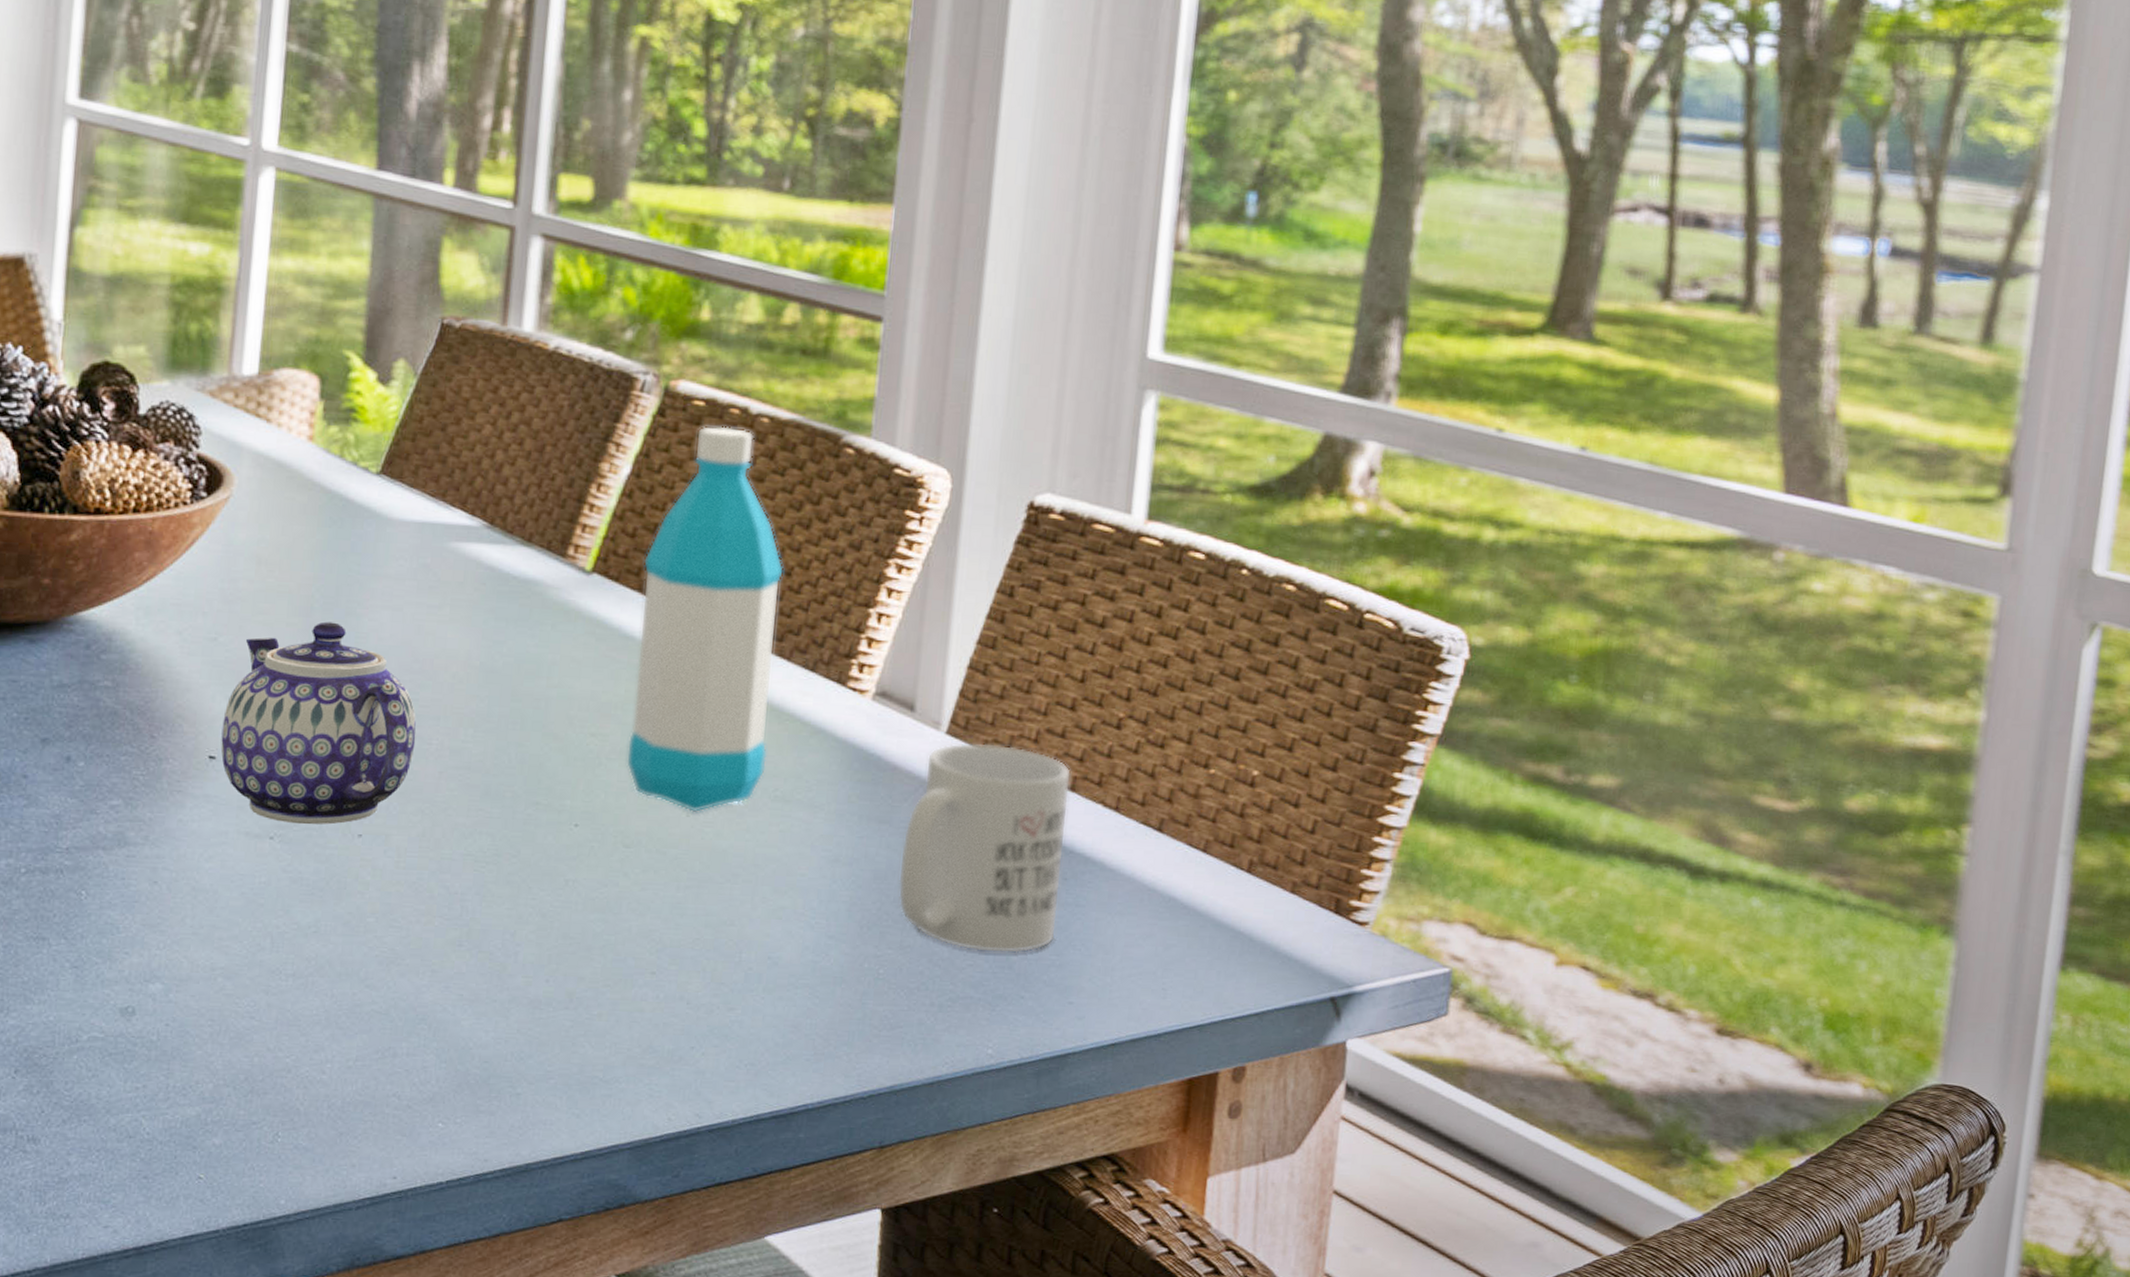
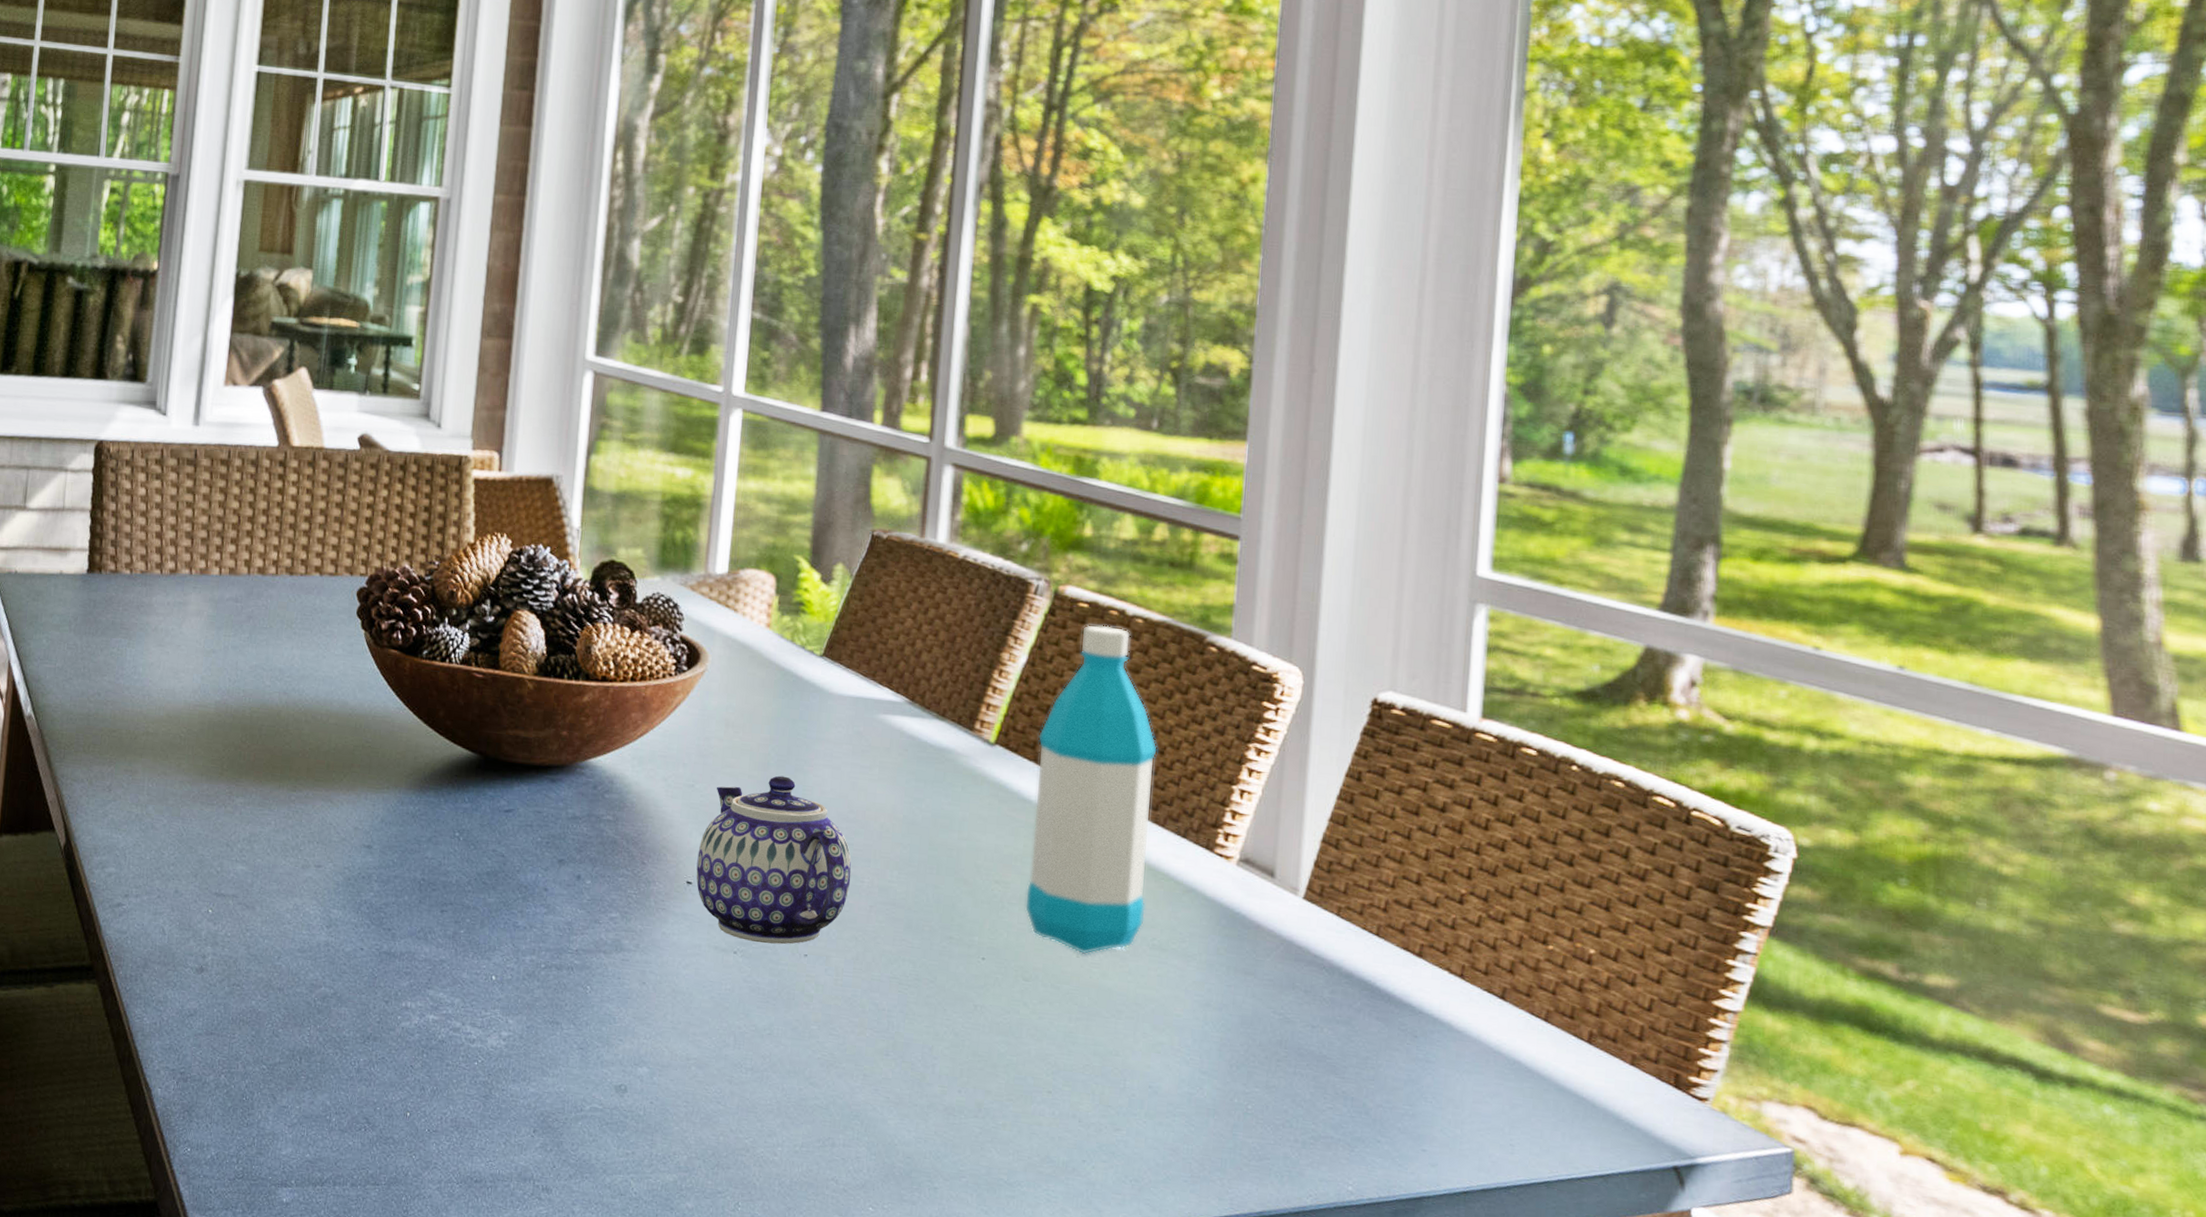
mug: present [898,742,1072,954] -> none [1263,908,1419,1101]

